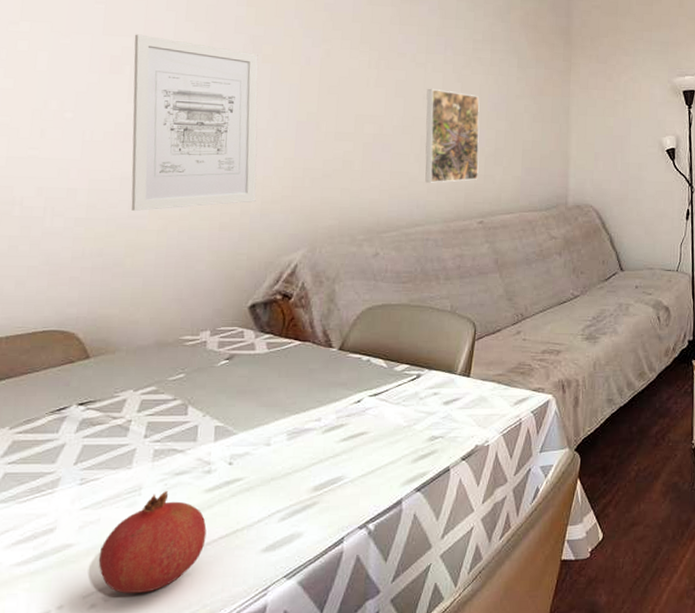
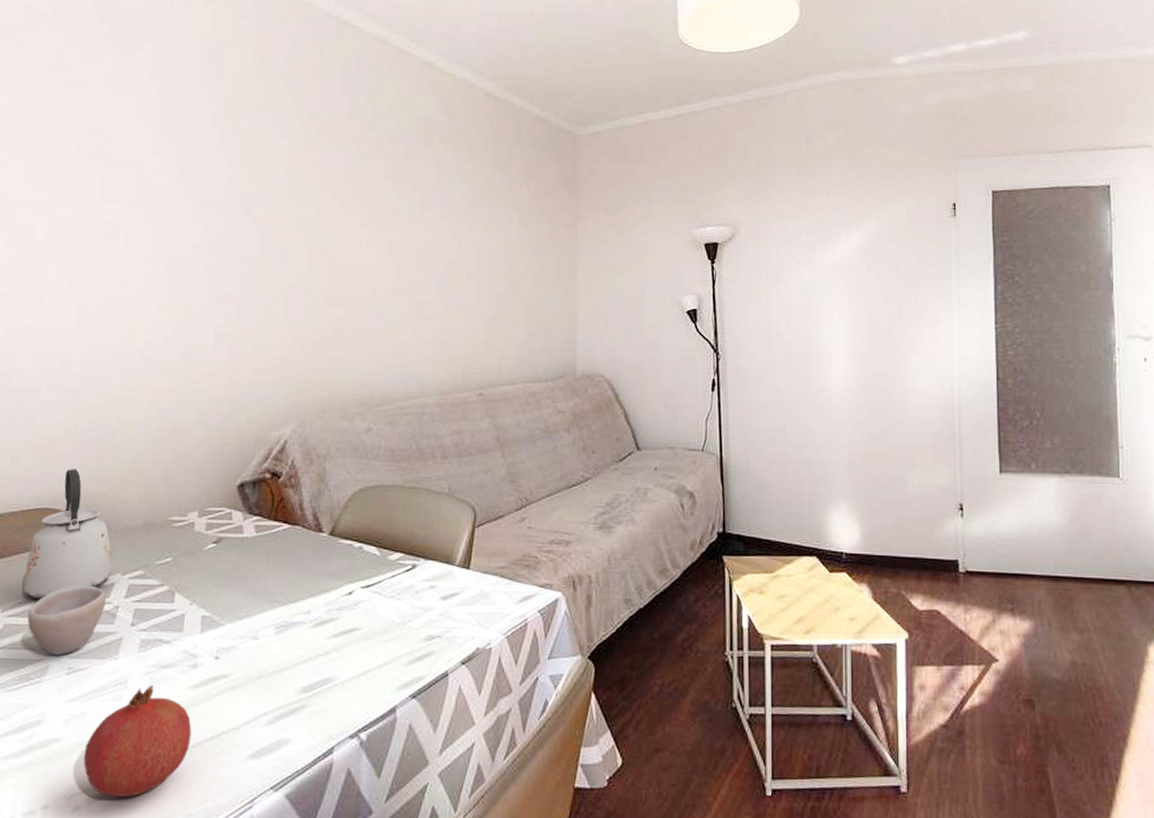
kettle: none [32,293,124,417] -> present [24,469,113,600]
cup: none [37,402,119,468] -> present [27,585,107,656]
wall art: present [131,34,259,211] -> none [122,199,250,383]
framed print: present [425,88,480,183] -> none [420,247,479,351]

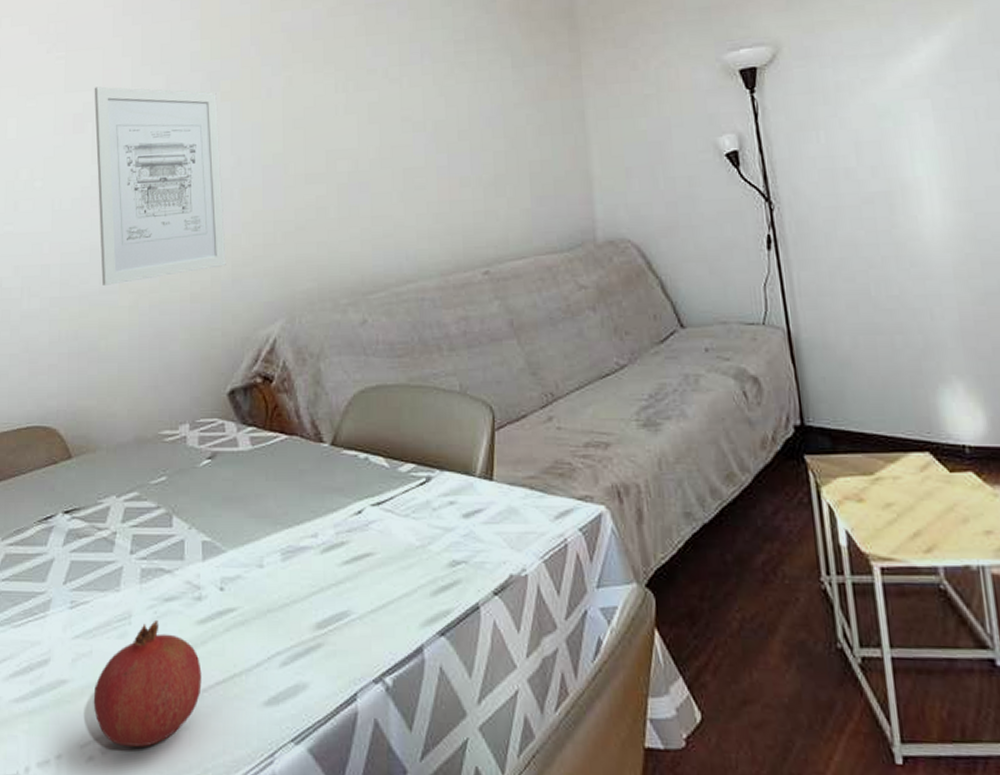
kettle: present [24,469,113,600] -> none [21,382,107,527]
cup: present [27,585,107,656] -> none [27,509,104,588]
wall art: none [122,199,250,383] -> present [94,86,226,285]

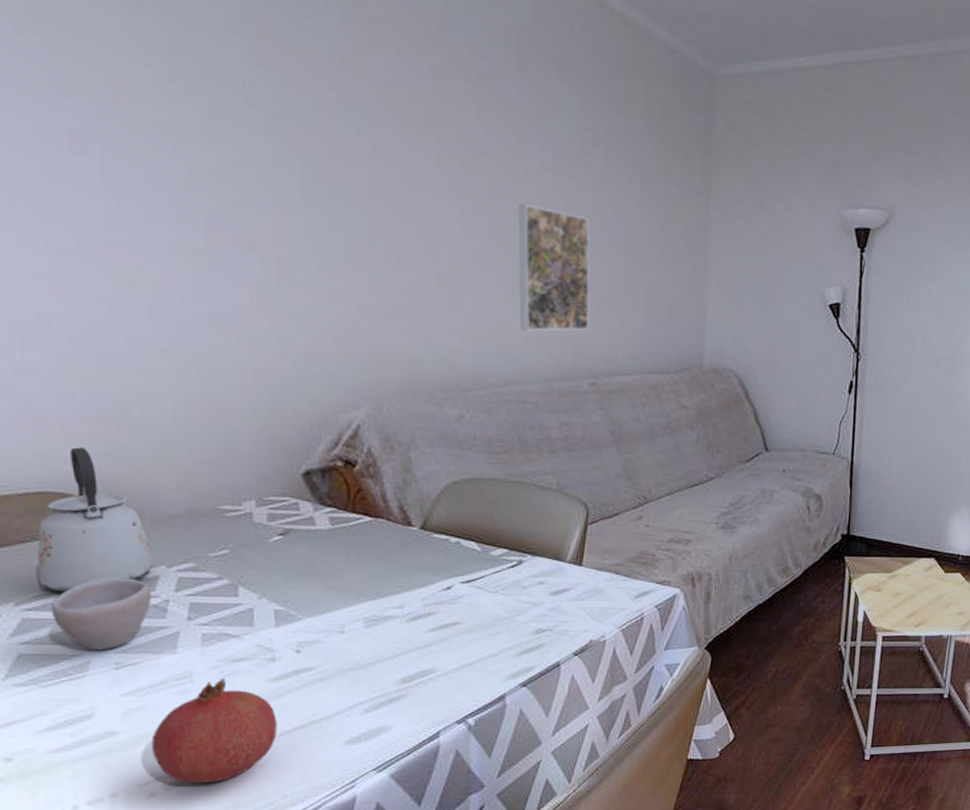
kettle: none [21,382,107,527] -> present [37,447,154,593]
cup: none [27,509,104,588] -> present [51,578,152,651]
wall art: present [94,86,226,285] -> none [98,97,298,347]
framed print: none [405,107,477,227] -> present [518,203,590,331]

